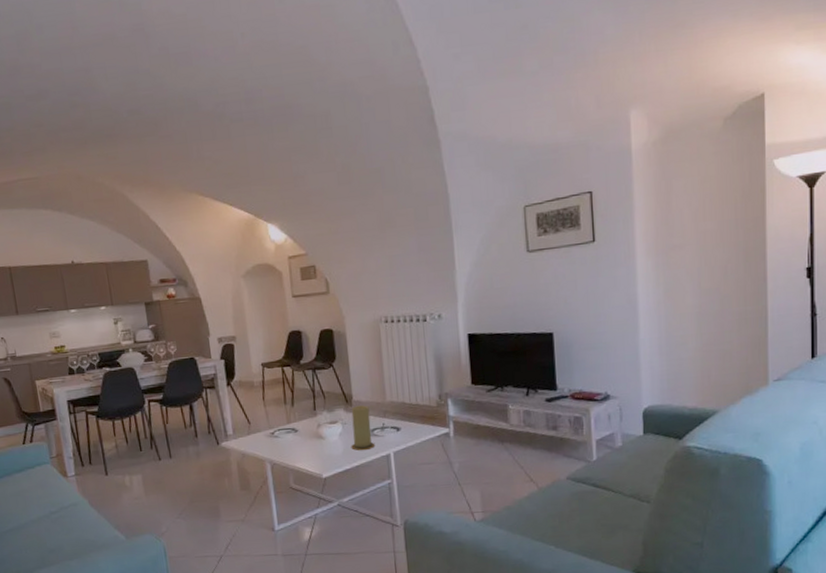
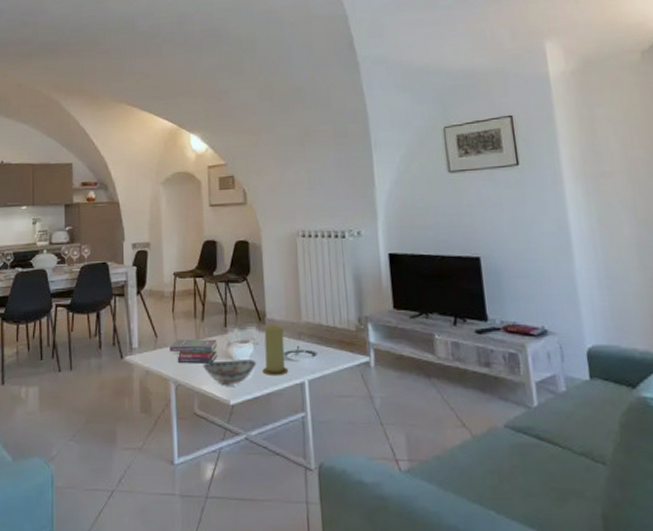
books: none [263,422,309,446] -> present [170,338,218,364]
decorative bowl: none [295,437,345,461] -> present [203,359,256,385]

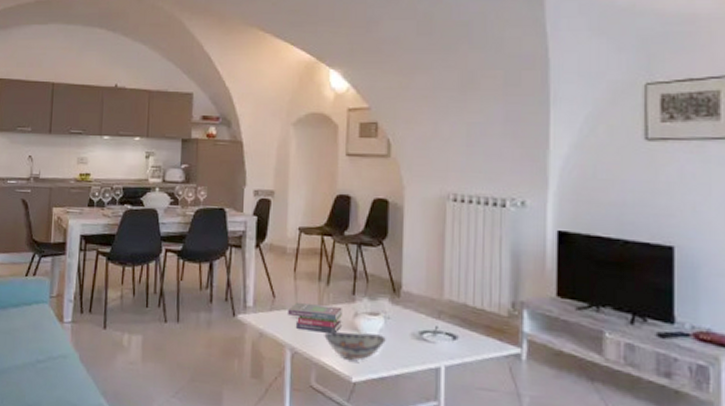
candle: present [262,324,288,375] -> none [392,298,421,357]

